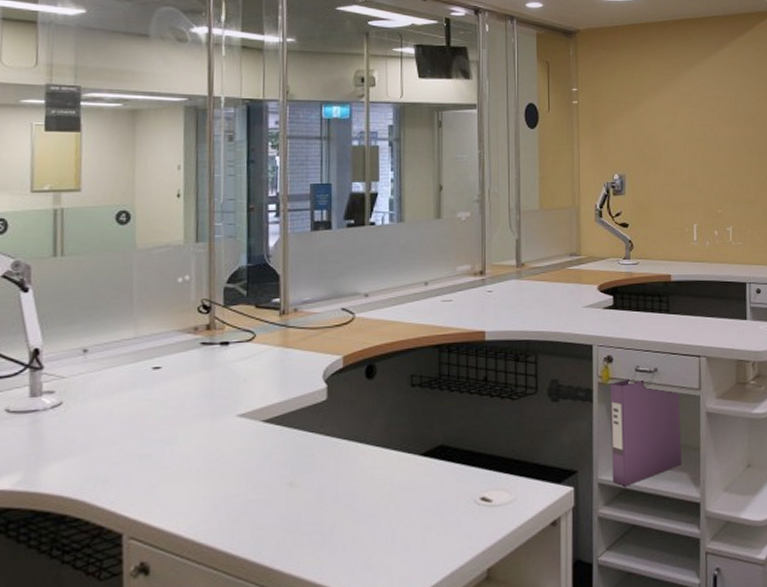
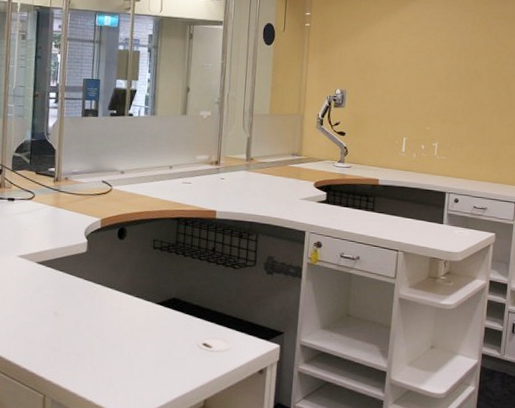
binder: present [610,378,681,487] -> none [312,262,377,350]

